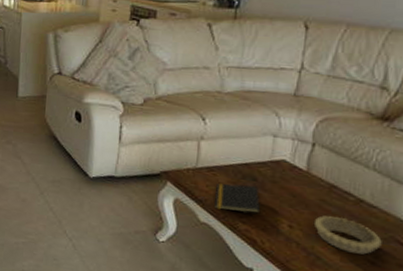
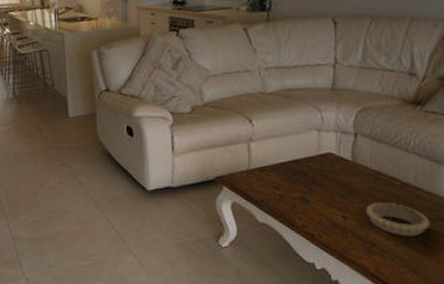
notepad: present [214,183,261,214] -> none [270,180,315,209]

